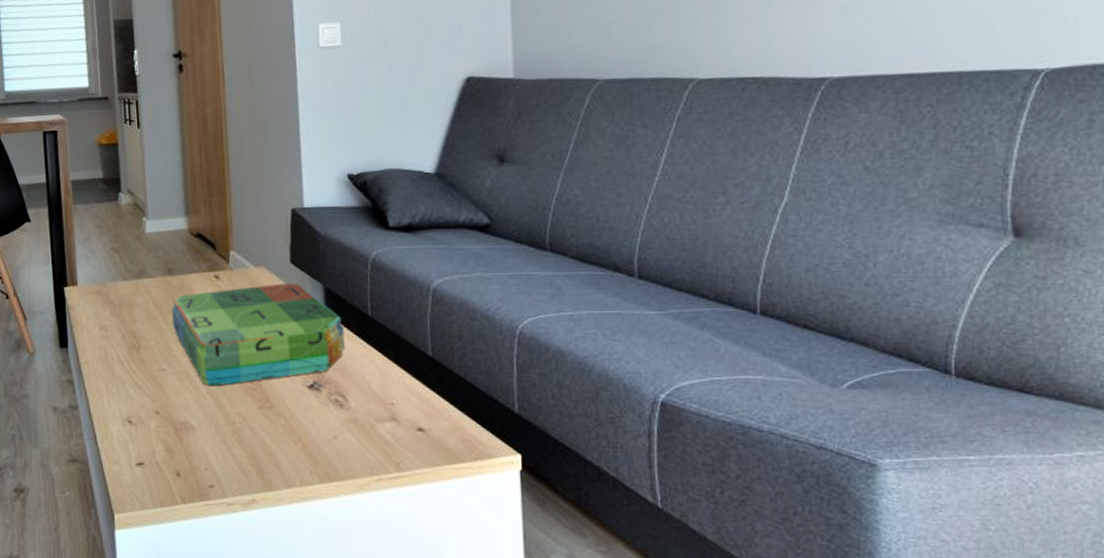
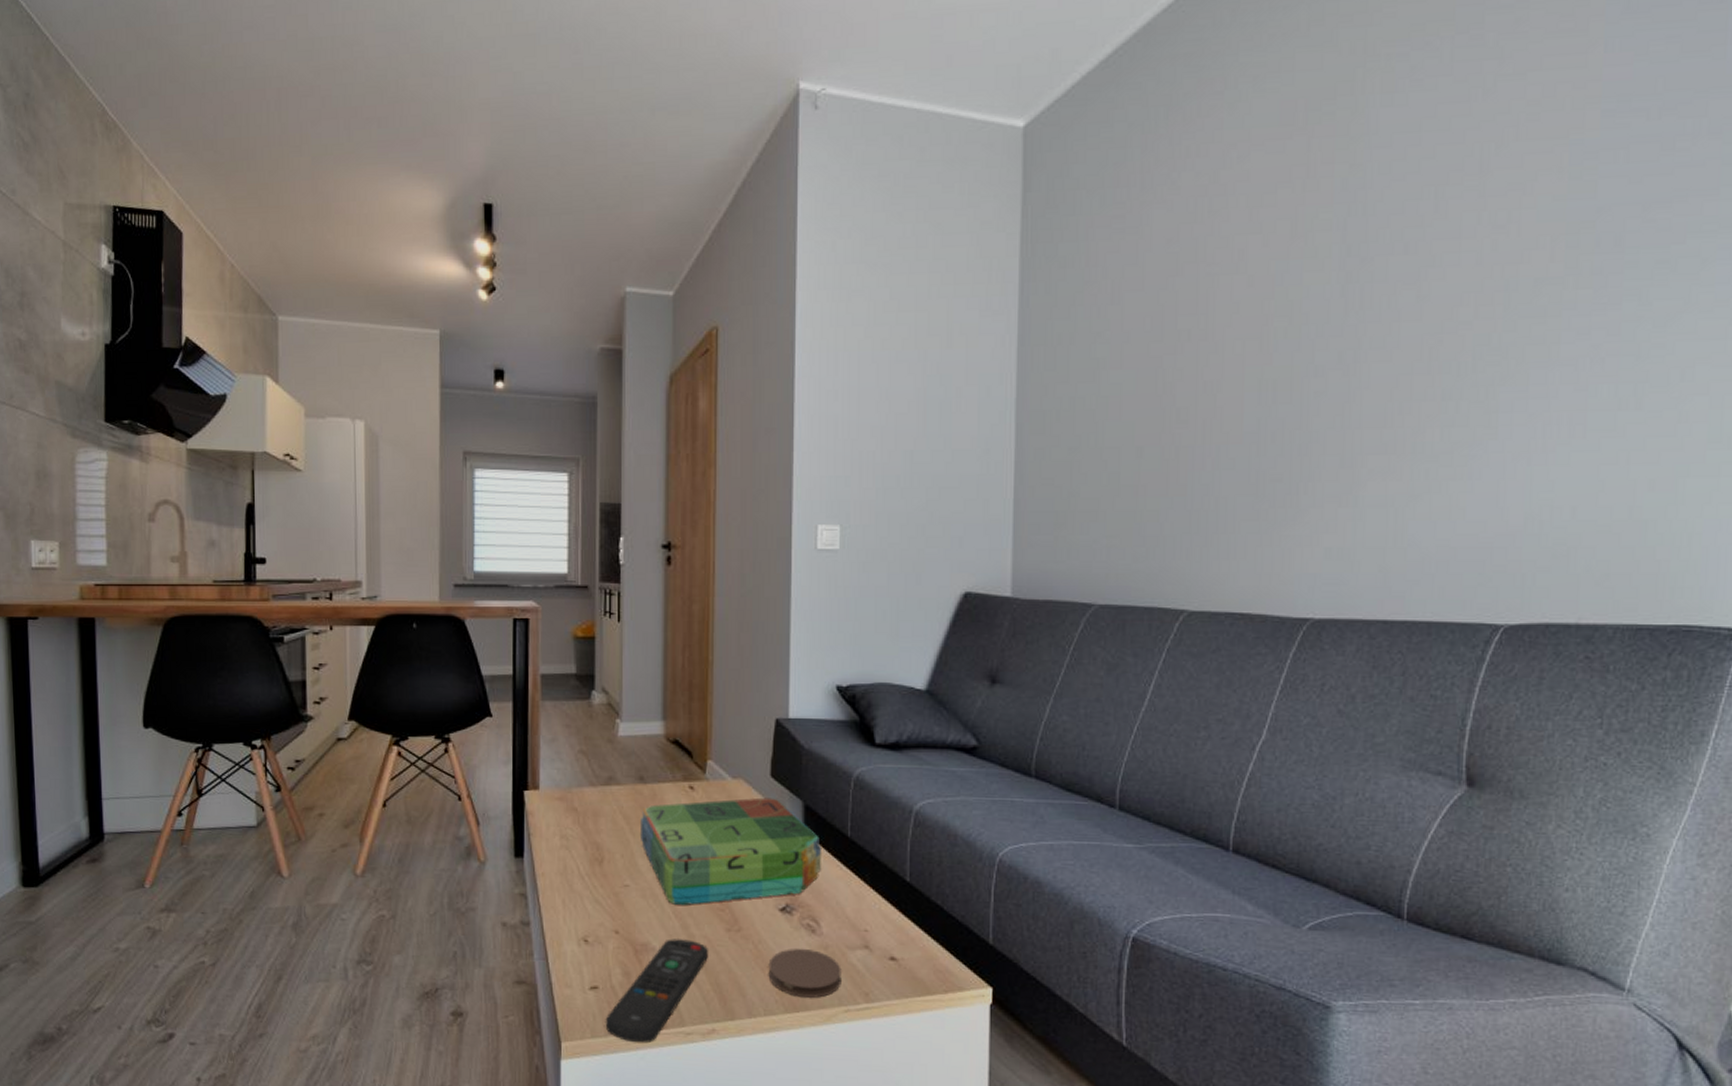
remote control: none [152,417,244,514] -> present [605,939,708,1044]
coaster: none [301,423,372,468] -> present [768,949,841,998]

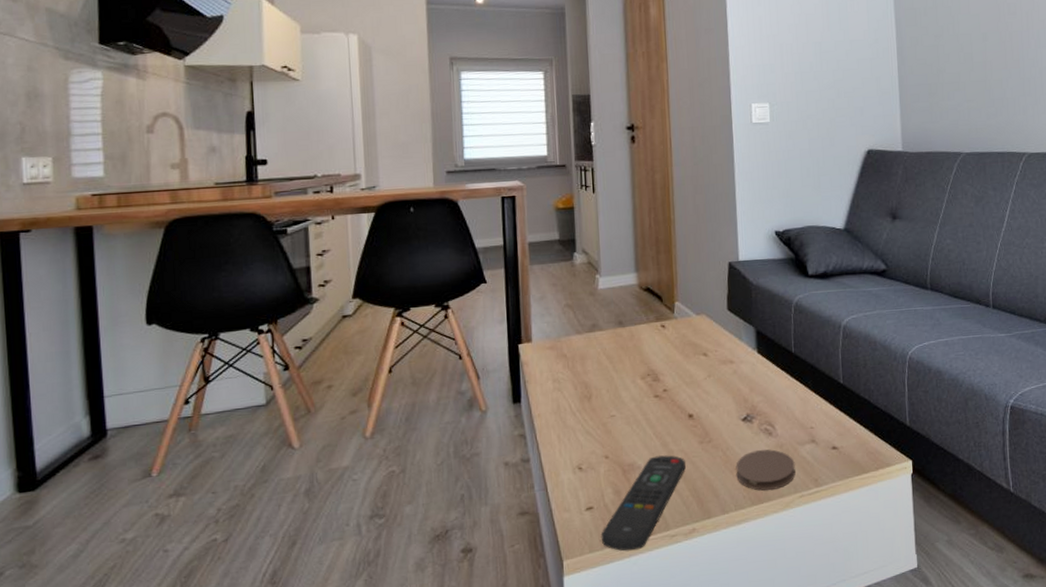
board game: present [639,797,821,906] -> none [621,327,773,428]

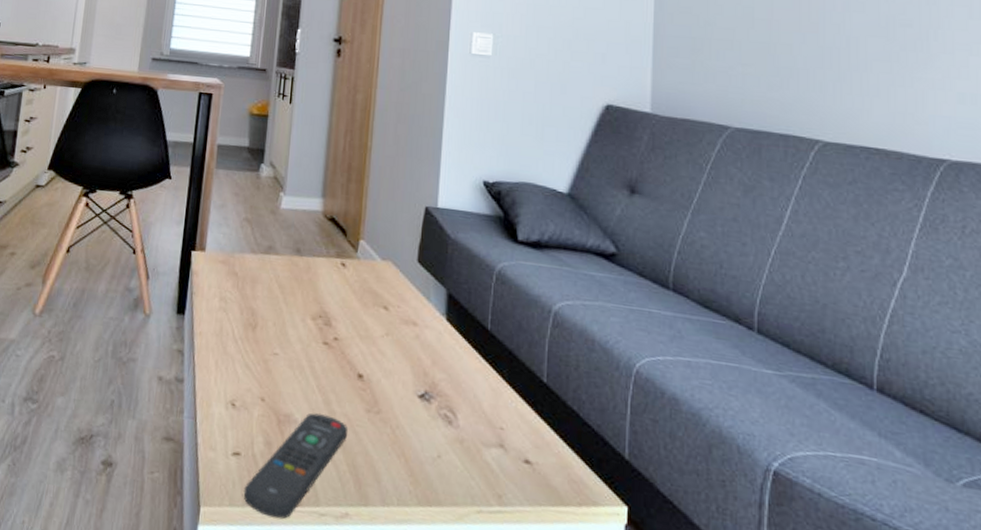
coaster: present [736,449,796,491] -> none [403,438,476,494]

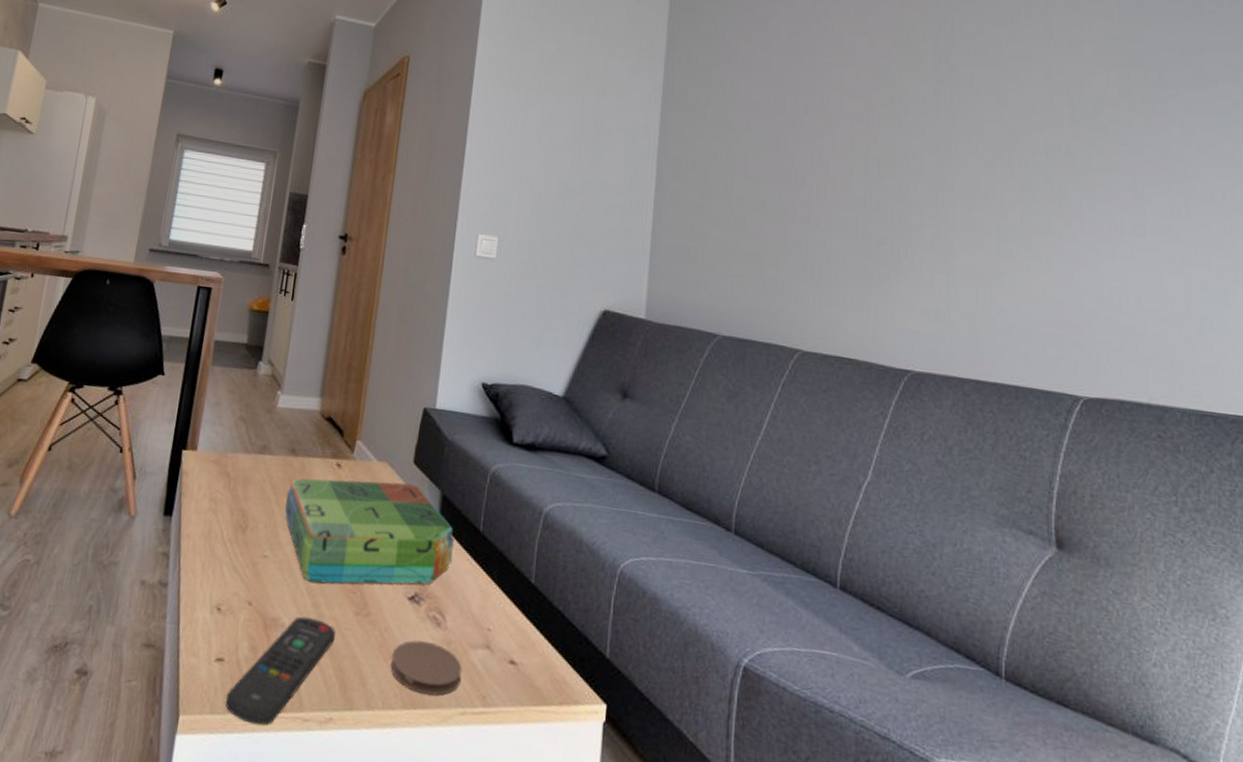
board game: none [292,277,462,383] -> present [284,478,454,585]
coaster: none [403,438,476,494] -> present [390,640,462,696]

